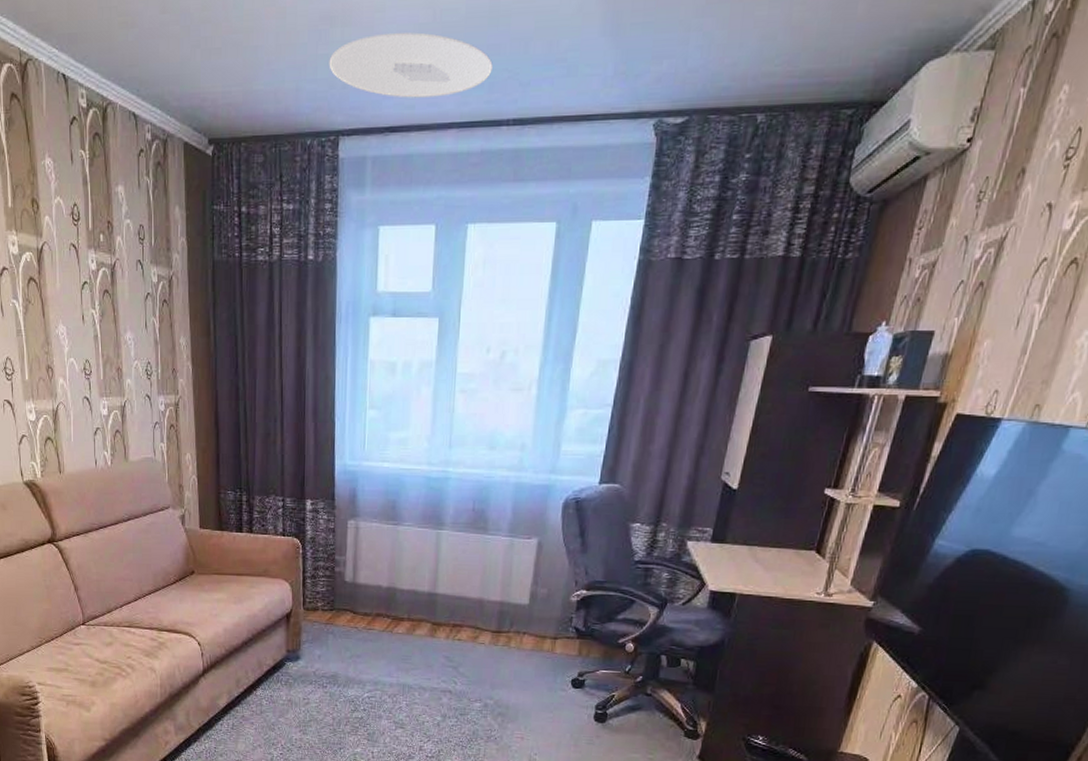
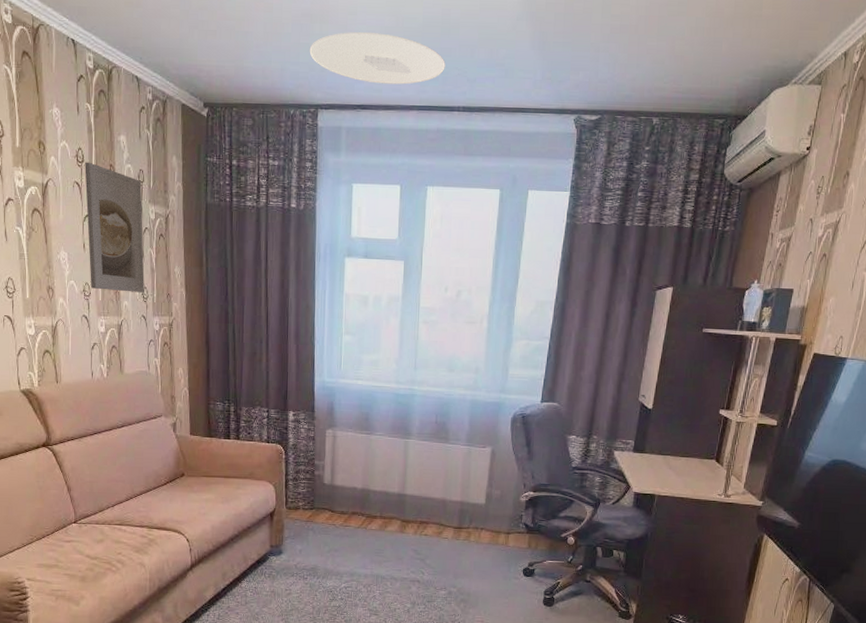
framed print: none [81,219,148,369] -> present [84,162,145,293]

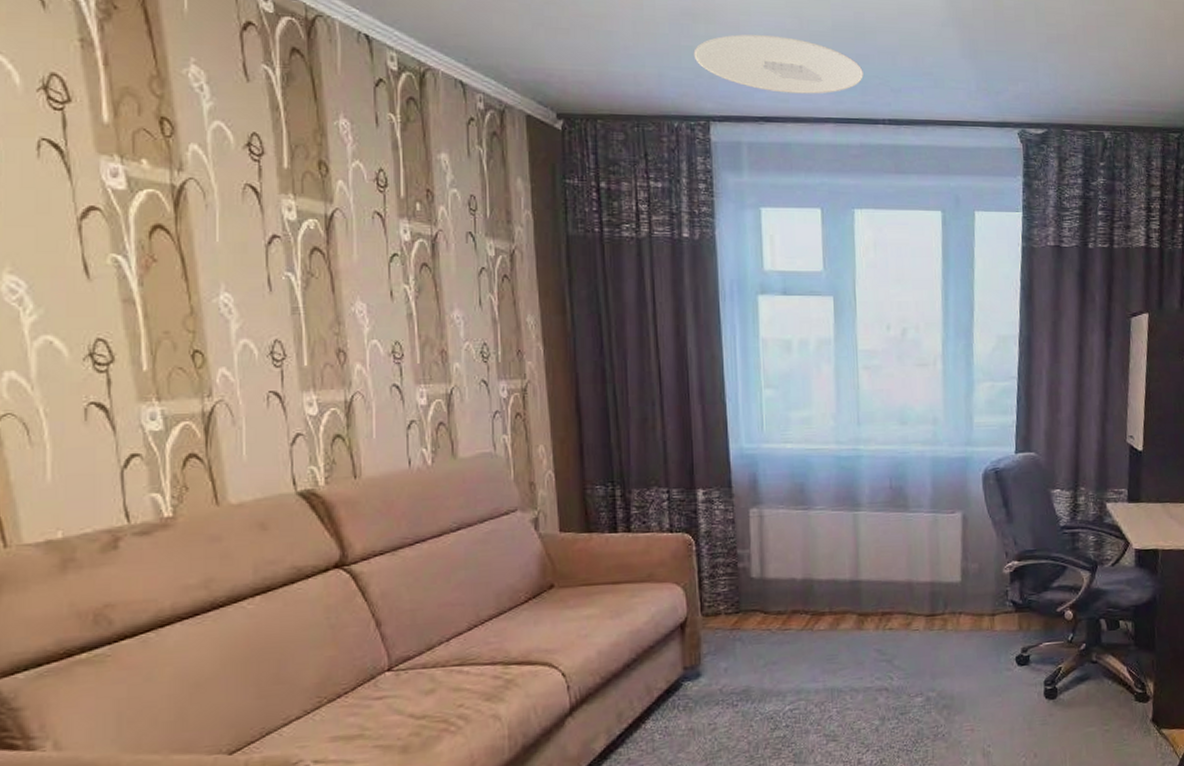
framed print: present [84,162,145,293] -> none [389,186,484,351]

